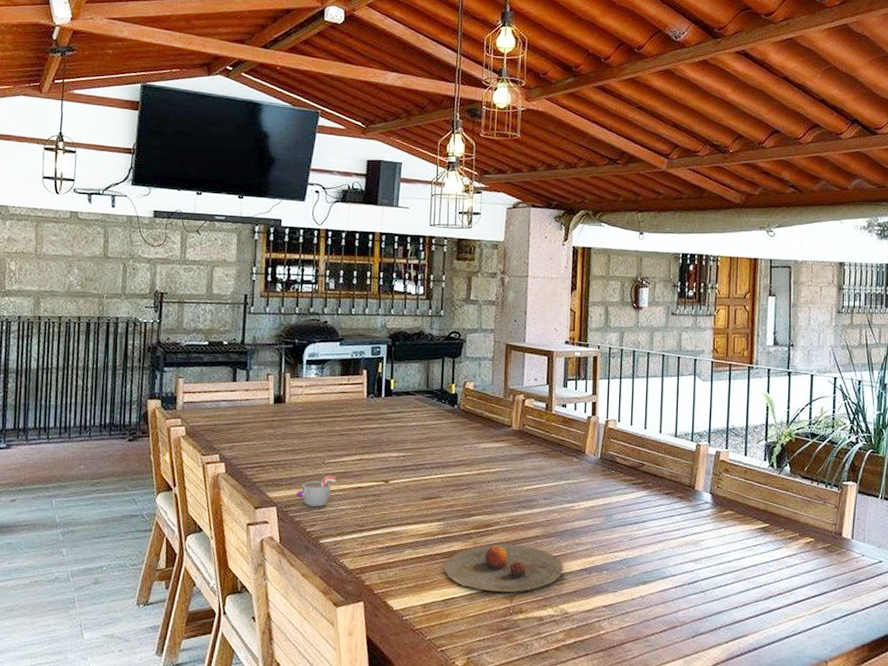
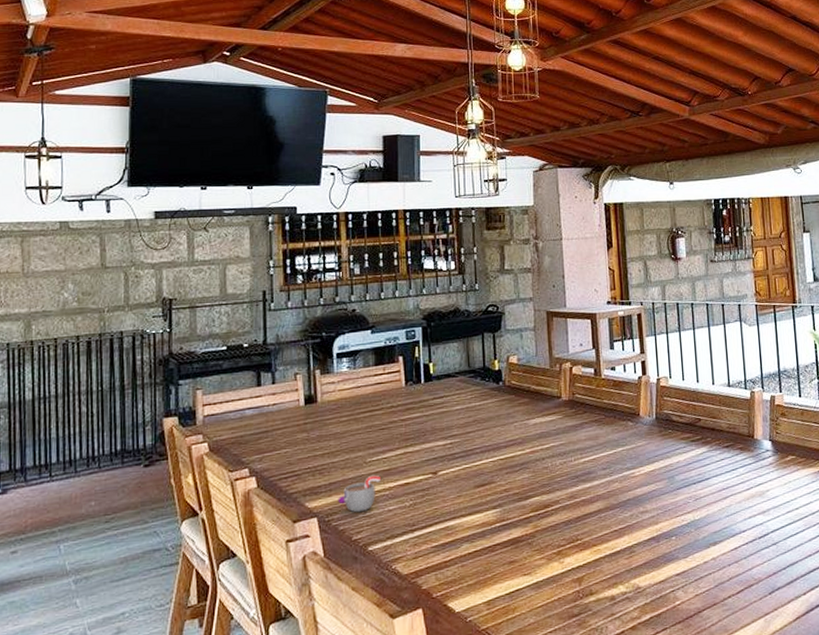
plate: present [444,544,564,592] -> none [505,522,631,577]

